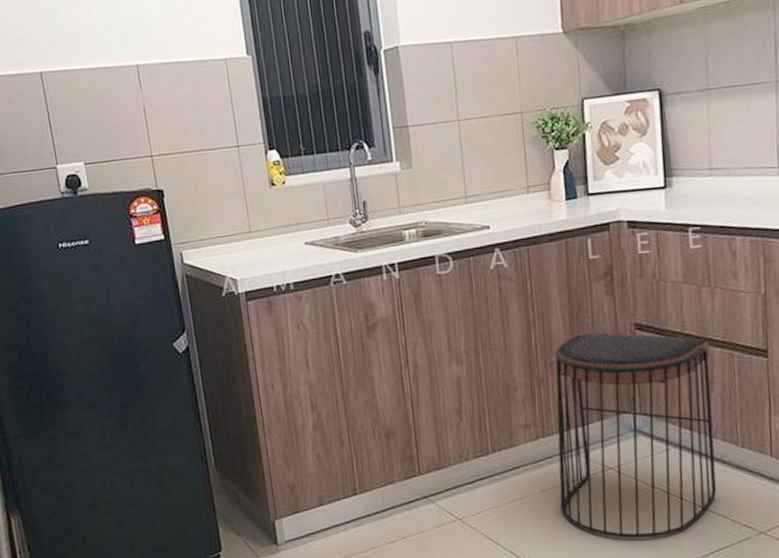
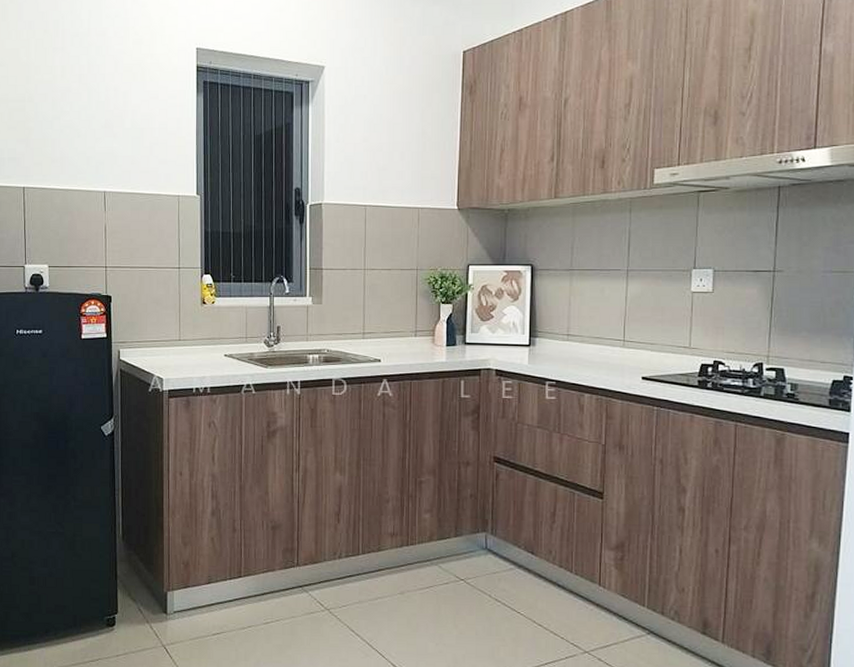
stool: present [555,332,717,539] -> none [415,460,556,645]

